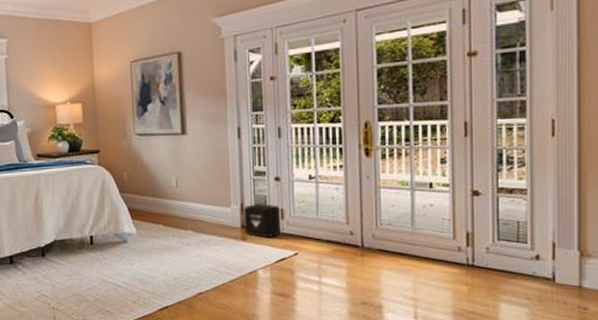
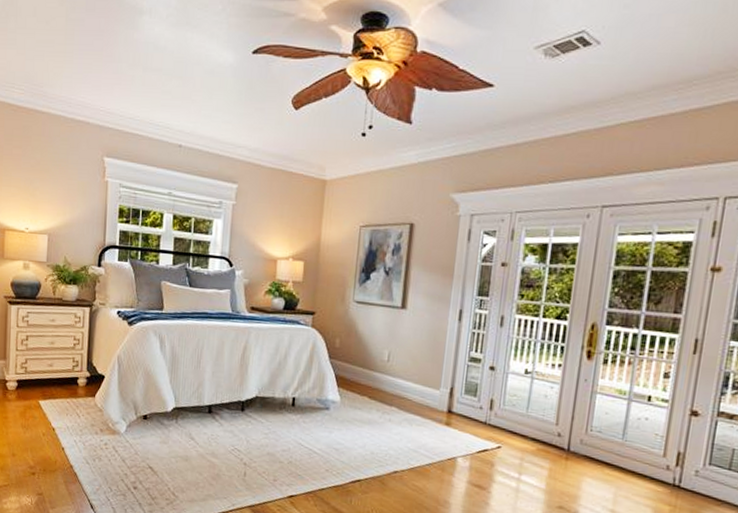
air purifier: present [243,204,282,239] -> none [449,390,491,427]

